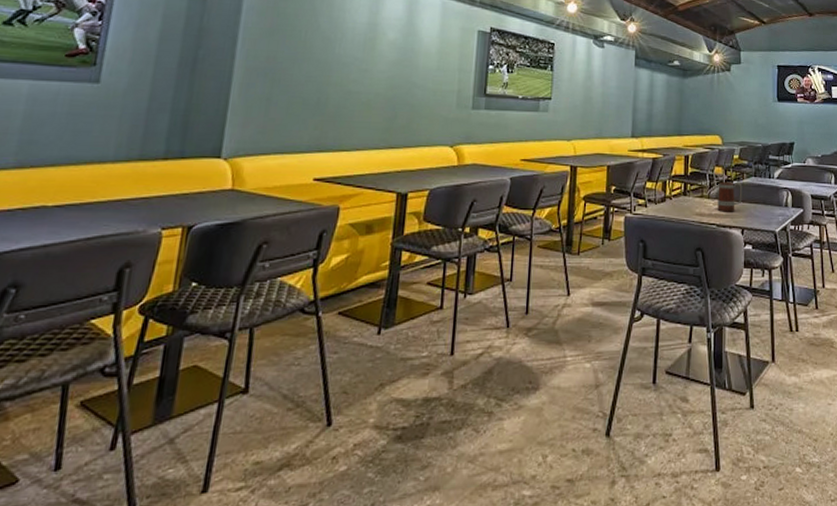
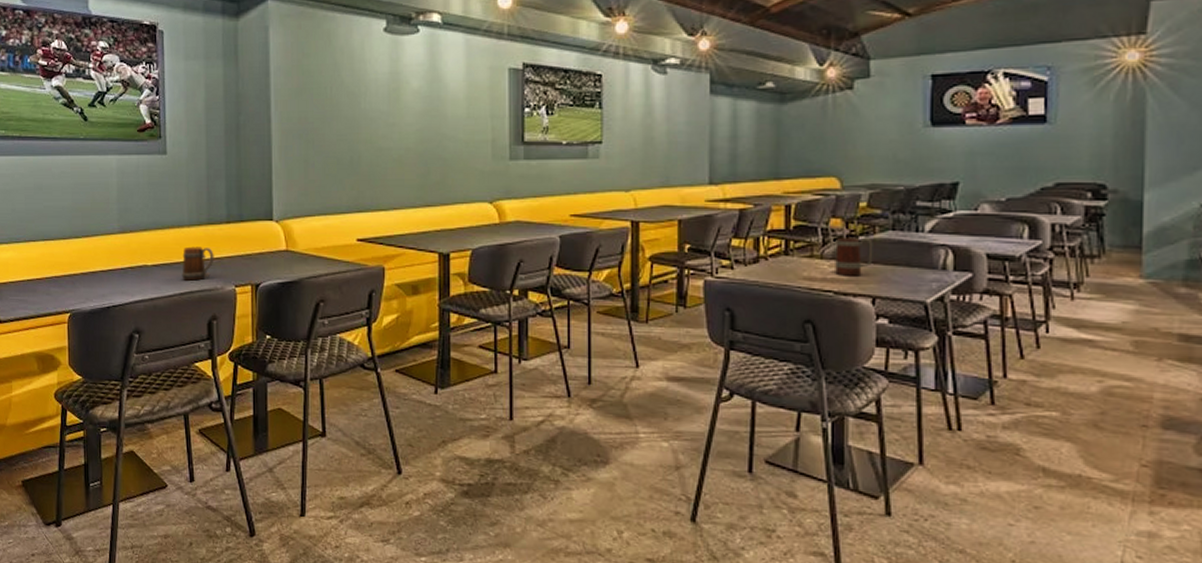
beer mug: none [92,184,141,223] -> present [182,246,214,281]

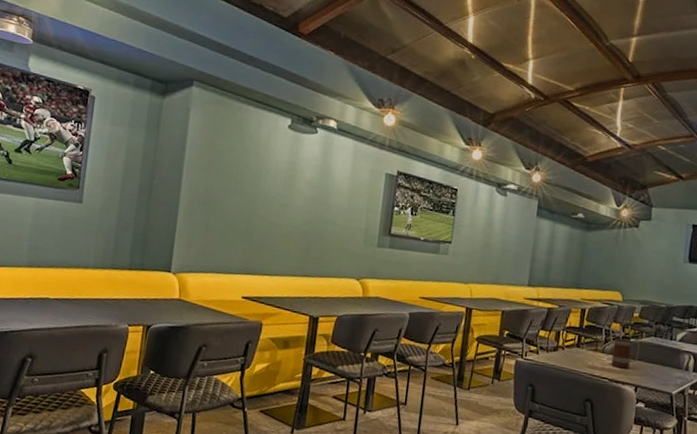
beer mug: present [182,246,214,281] -> none [80,286,113,317]

